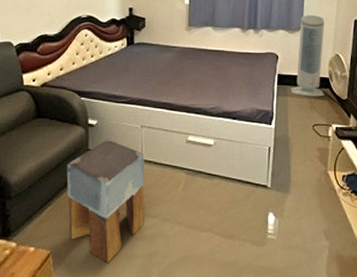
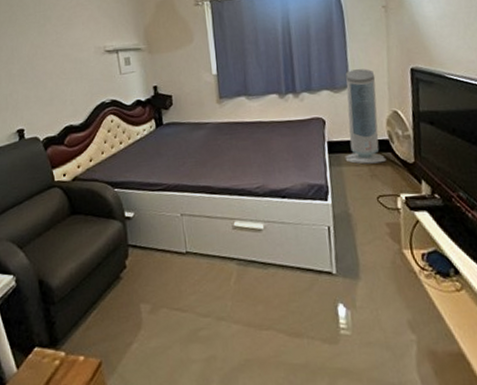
stool: present [66,139,145,264] -> none [107,232,198,372]

